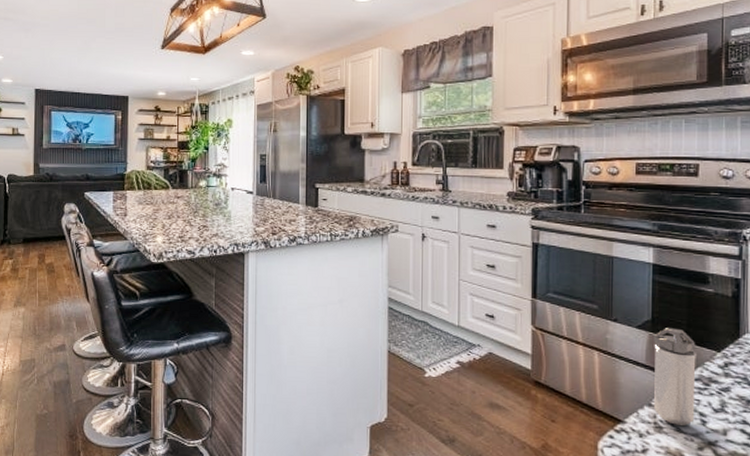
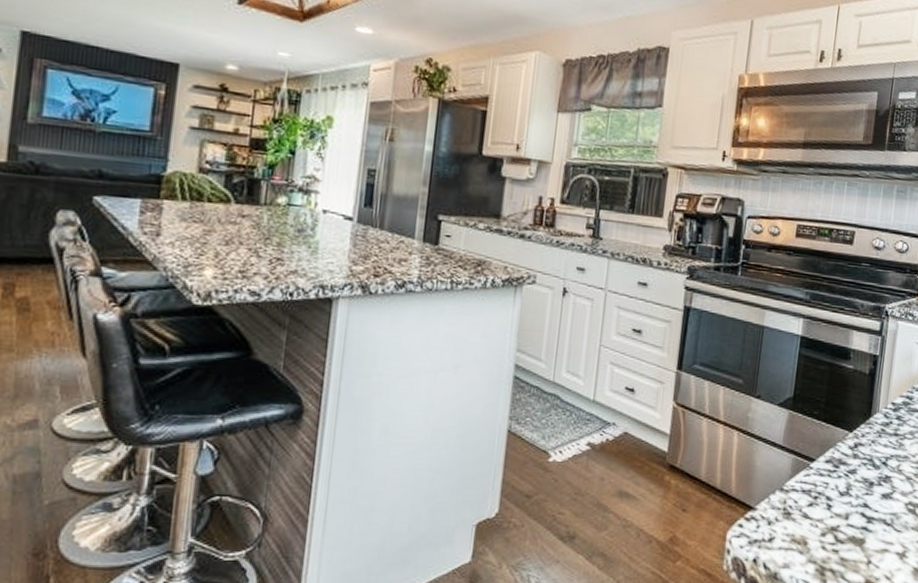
shaker: present [652,328,696,426] -> none [785,406,831,511]

